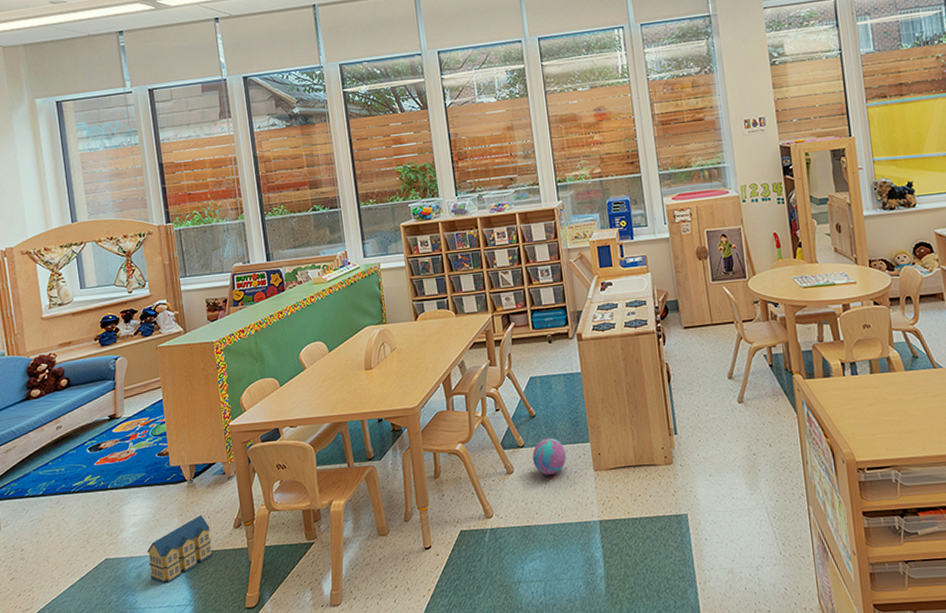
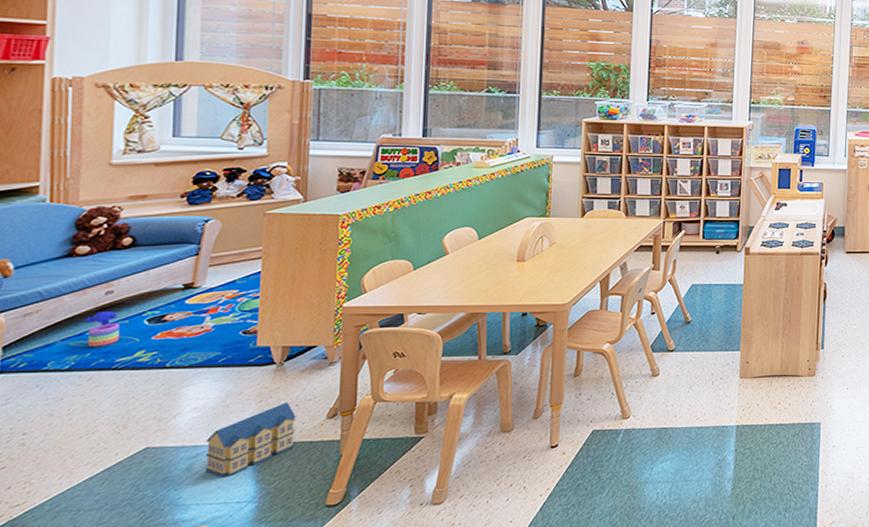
stacking toy: none [46,443,72,475] -> present [84,312,119,347]
decorative ball: present [532,437,566,475] -> none [681,344,715,380]

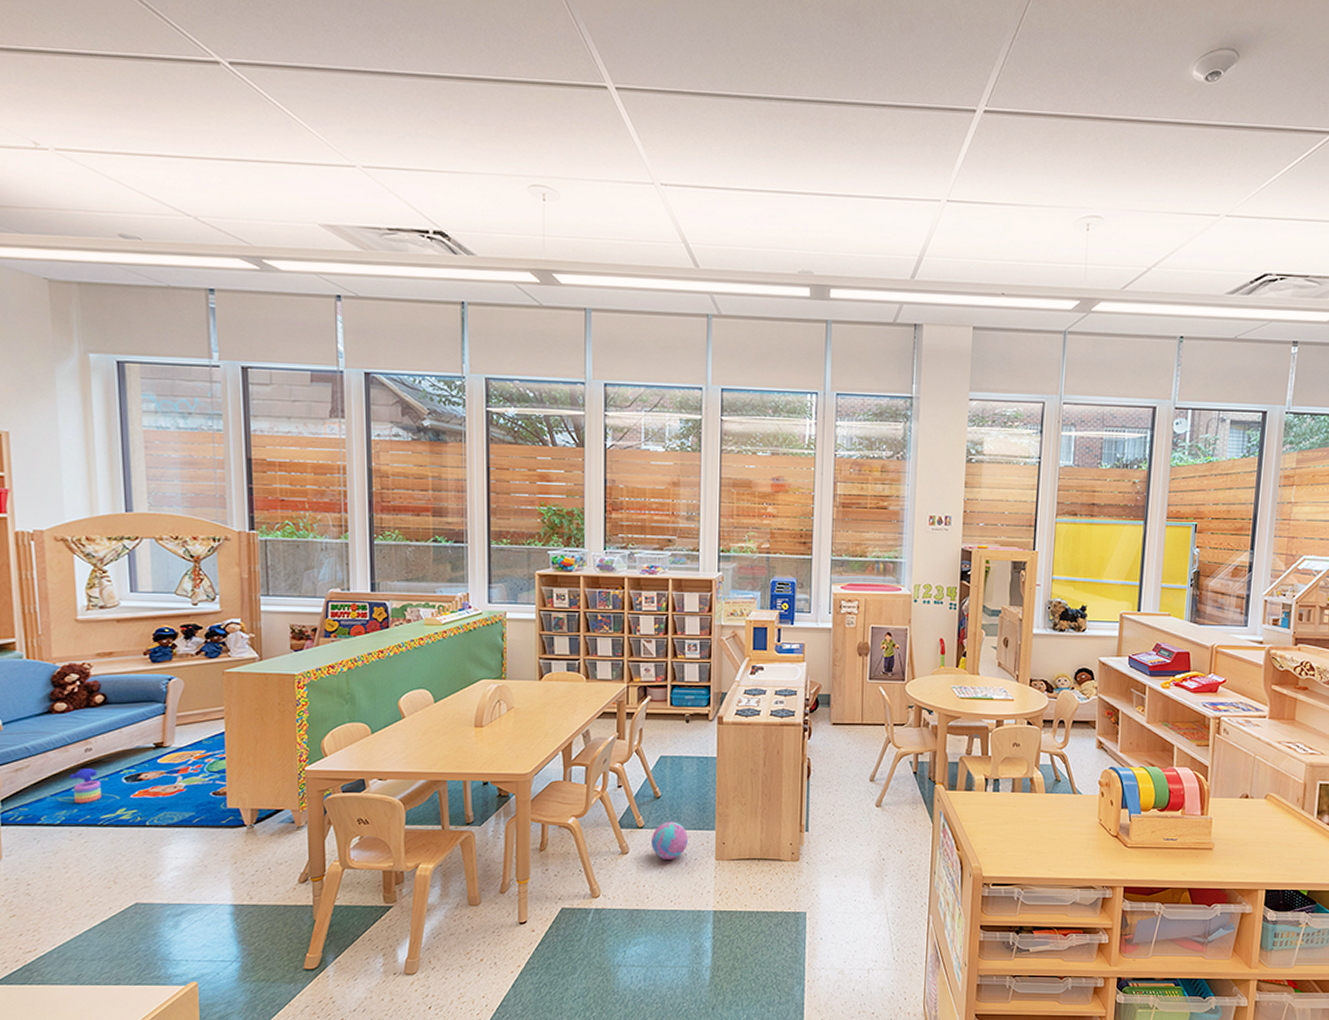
toy house: present [204,402,296,477] -> none [188,865,270,936]
decorative ball: none [681,344,715,380] -> present [652,821,688,859]

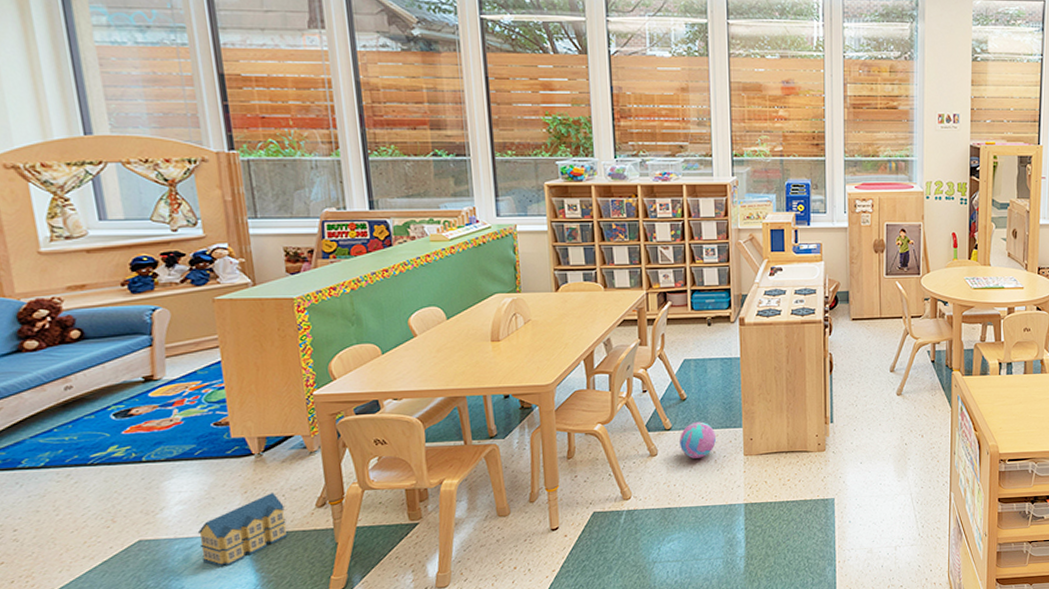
stacking toy: present [69,769,101,803] -> none [49,407,89,443]
toy house: none [188,865,270,936] -> present [197,493,288,567]

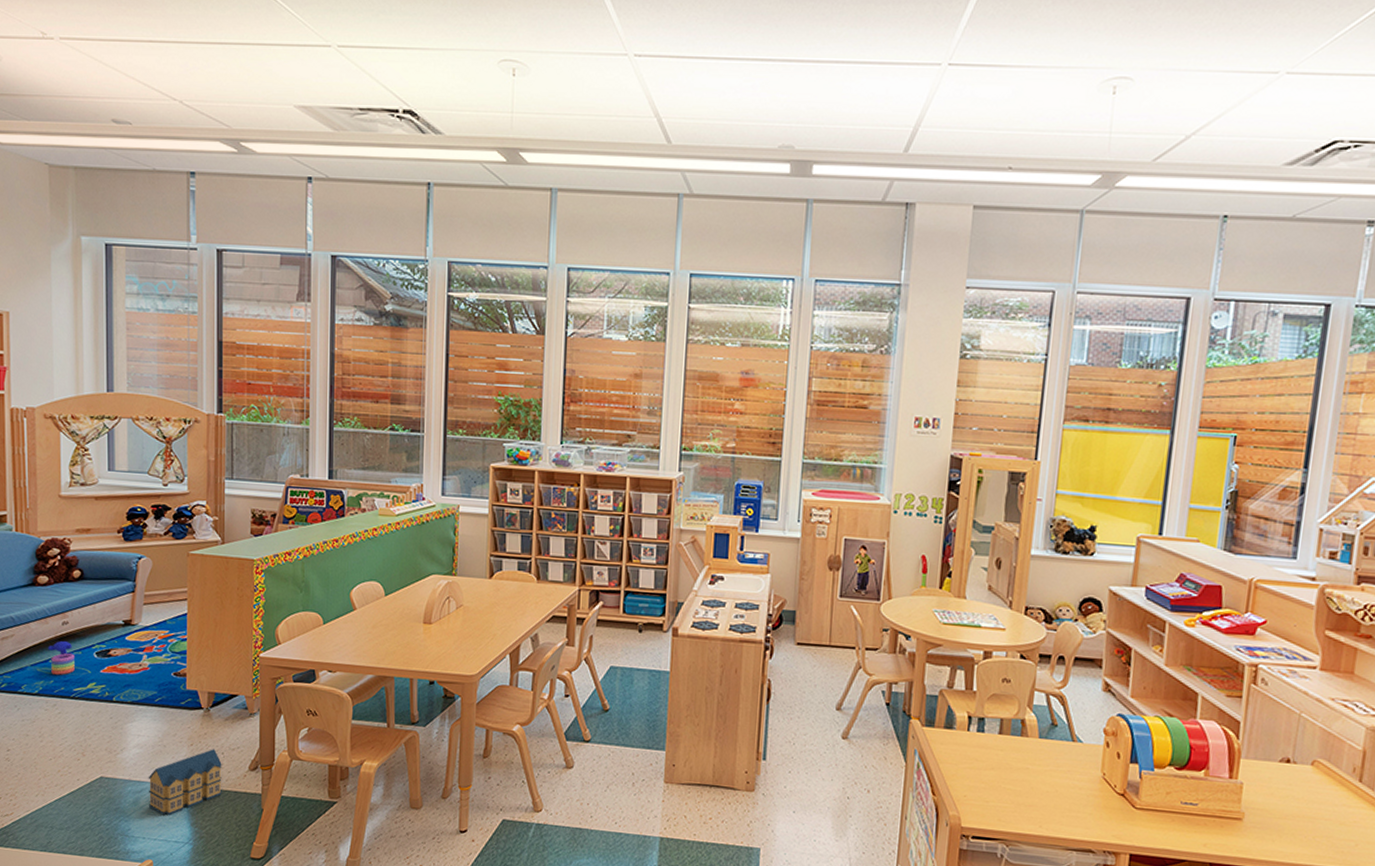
stacking toy: none [49,407,89,443] -> present [47,641,75,675]
decorative ball: present [680,421,716,458] -> none [597,737,636,778]

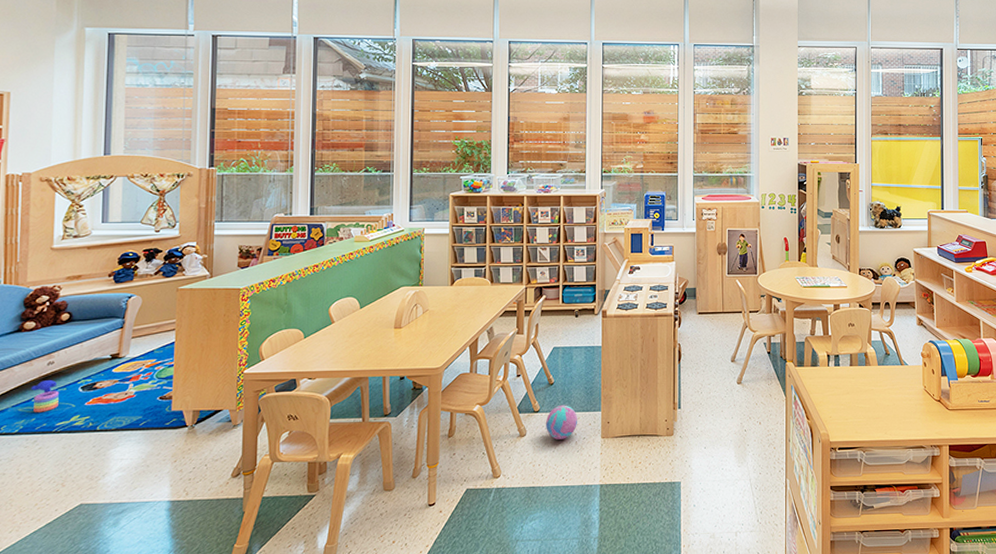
toy house: present [148,749,222,816] -> none [128,462,205,532]
decorative ball: none [597,737,636,778] -> present [546,405,577,440]

